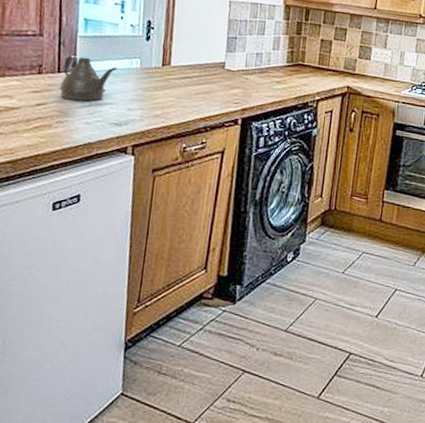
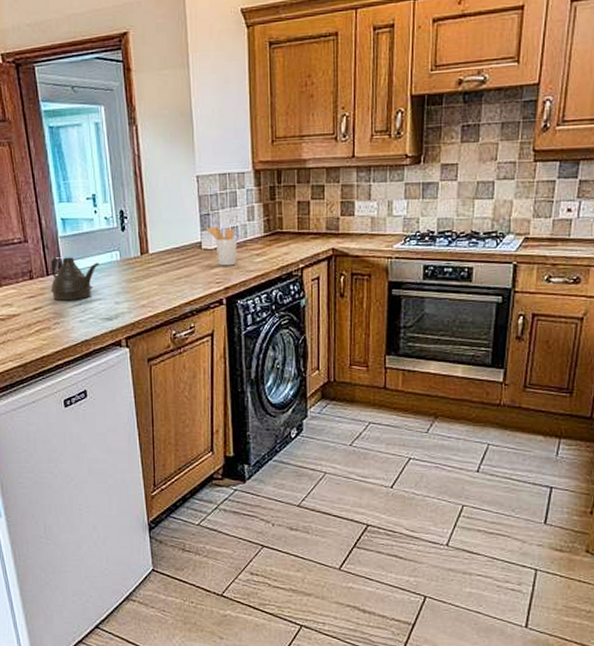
utensil holder: none [231,49,260,89] -> present [205,226,237,266]

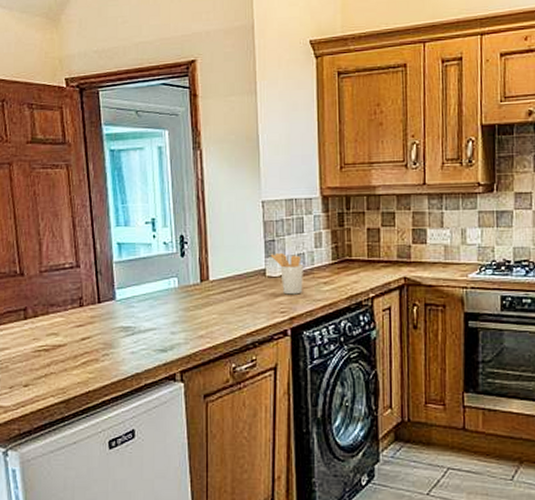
teapot: present [50,257,100,301] -> none [101,283,157,330]

